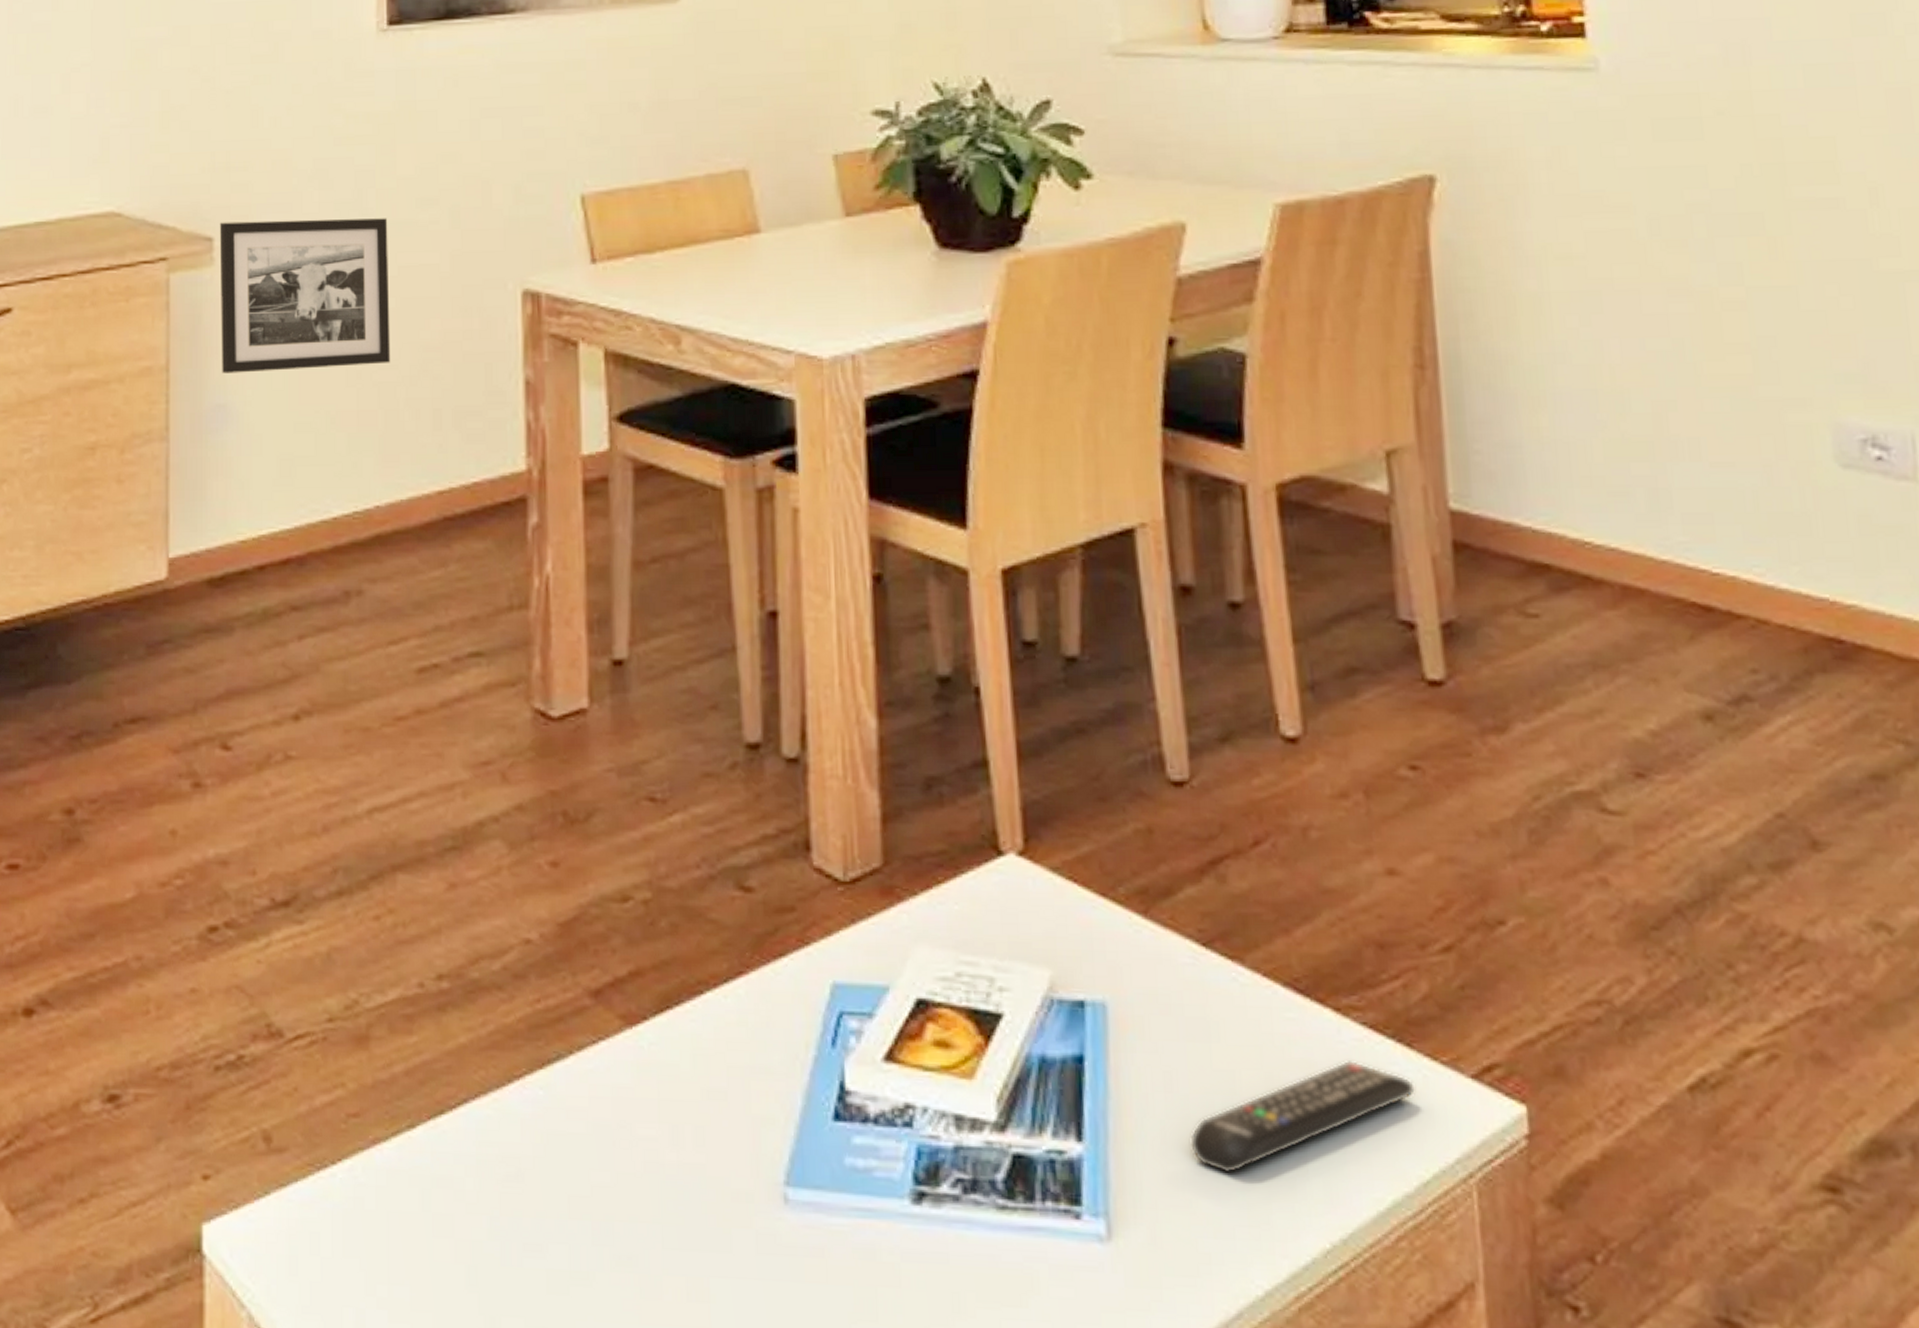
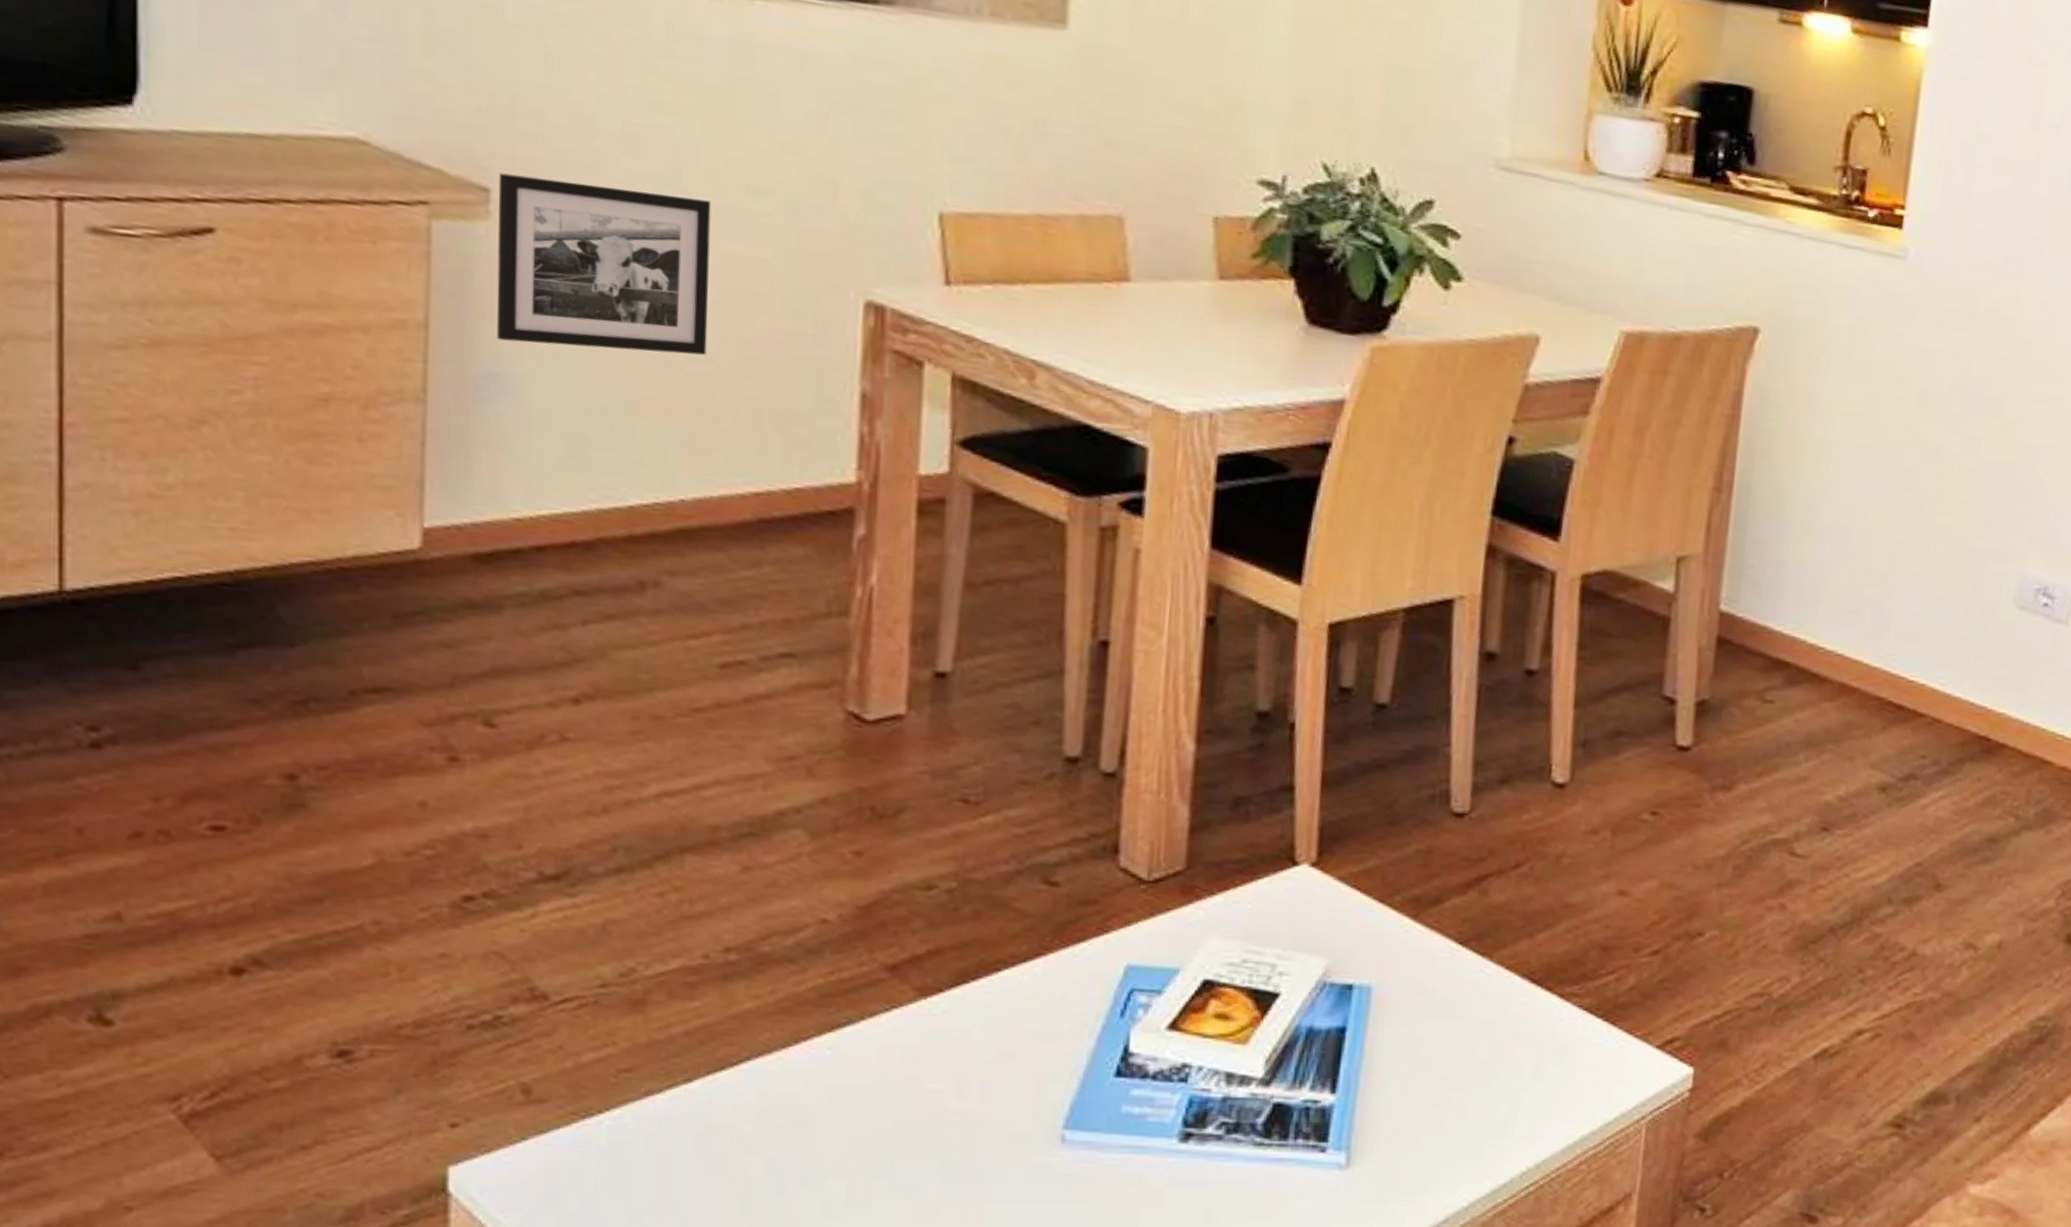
remote control: present [1189,1059,1416,1174] -> none [1425,1033,1613,1118]

